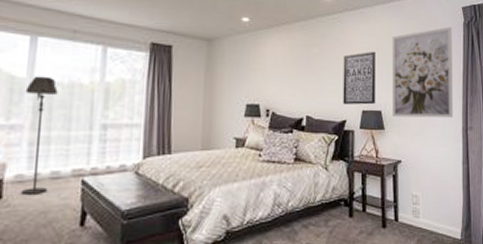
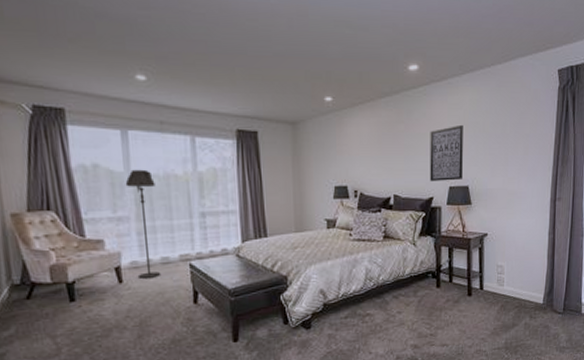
wall art: present [391,27,453,118] -> none [479,93,546,191]

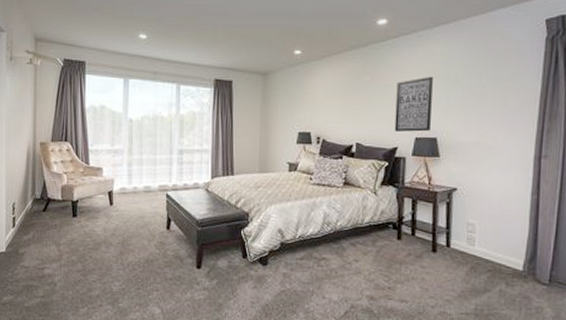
floor lamp: present [125,169,160,278] -> none [123,111,146,203]

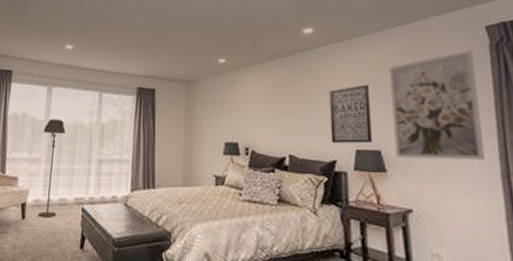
floor lamp: none [123,111,146,203] -> present [37,119,66,217]
wall art: none [449,44,530,146] -> present [388,51,485,161]

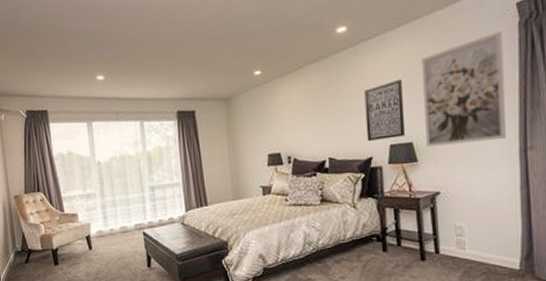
floor lamp: present [37,119,66,217] -> none [91,153,120,245]

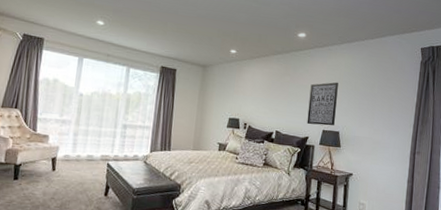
wall art: present [421,31,506,147] -> none [349,64,410,143]

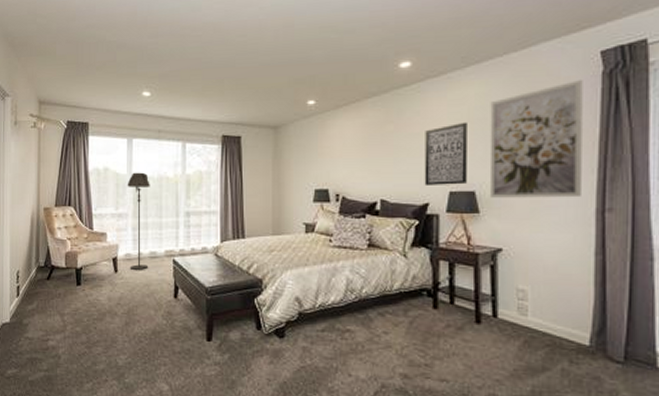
floor lamp: none [67,86,95,170] -> present [127,172,150,270]
wall art: none [349,64,410,143] -> present [489,80,583,198]

